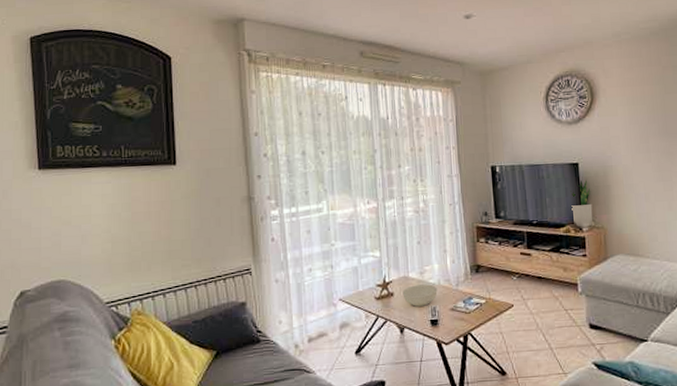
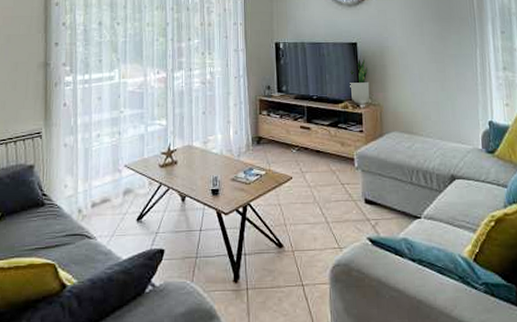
bowl: present [402,284,438,308] -> none [186,154,220,177]

